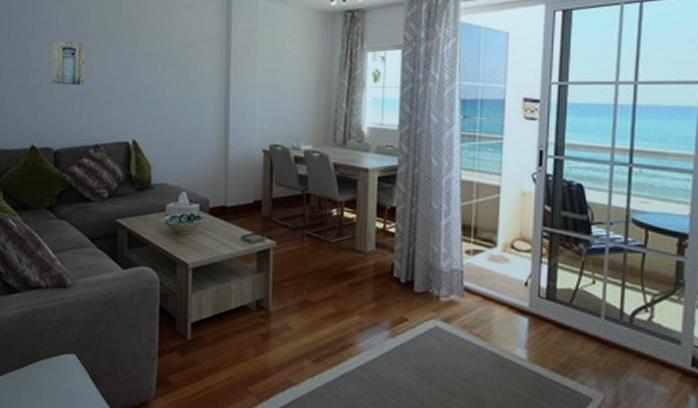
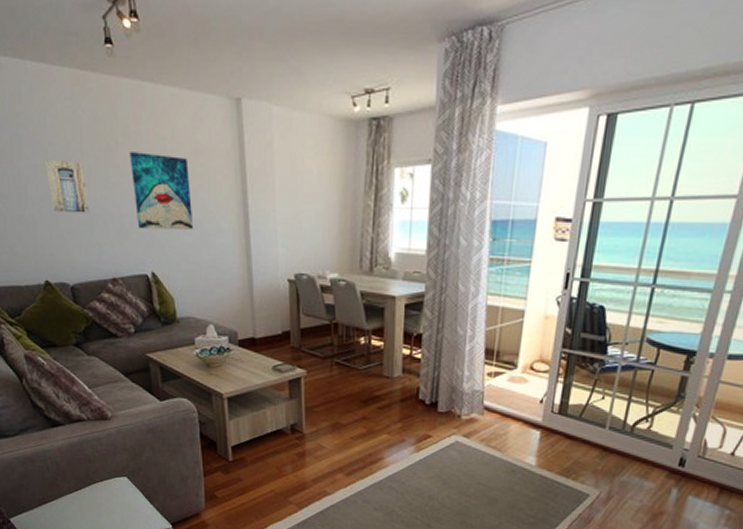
wall art: none [126,35,180,102] -> present [129,152,194,230]

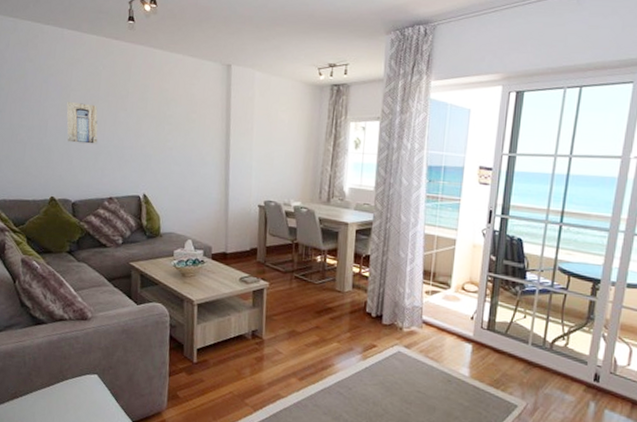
wall art: present [129,152,194,230] -> none [136,99,184,161]

